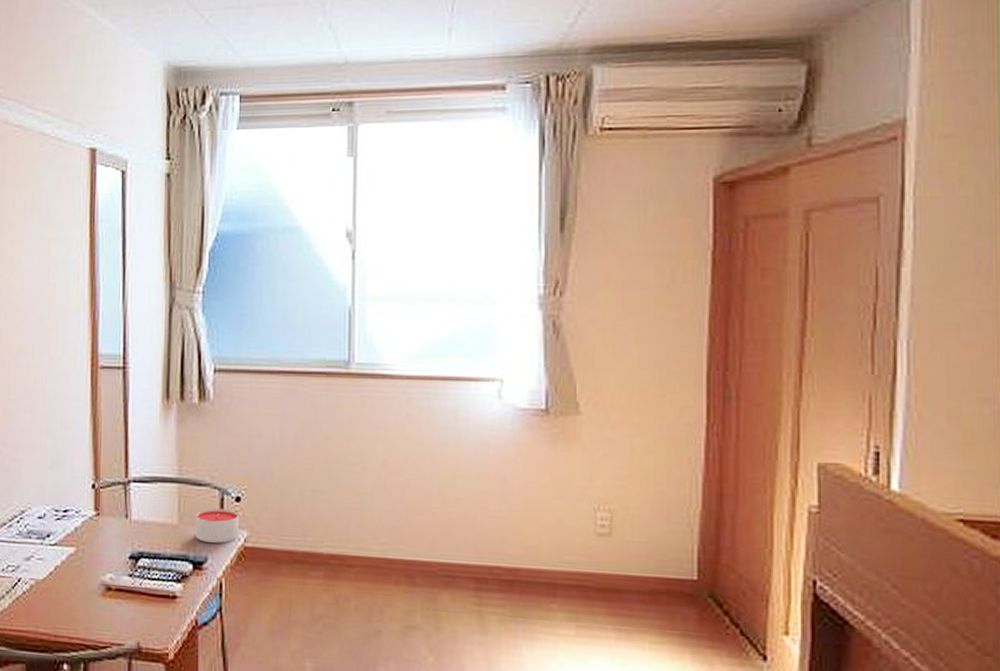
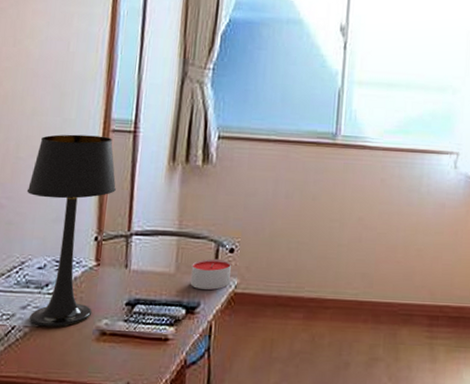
table lamp: none [20,373,109,581] -> present [26,134,116,327]

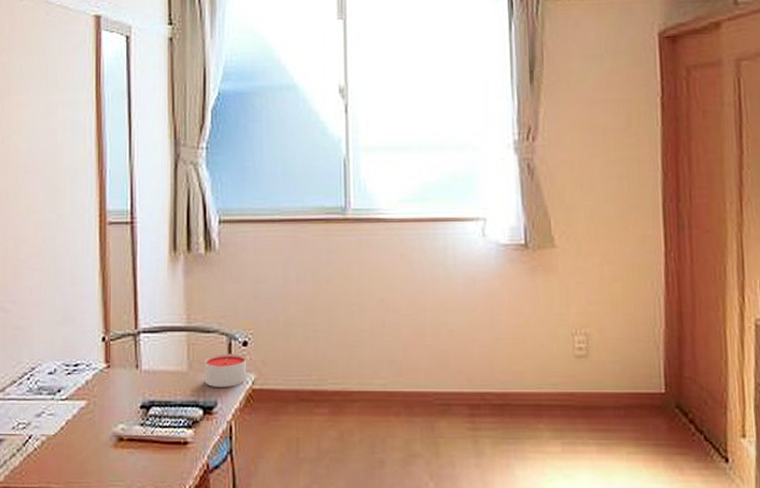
table lamp: present [26,134,116,327] -> none [29,230,118,435]

